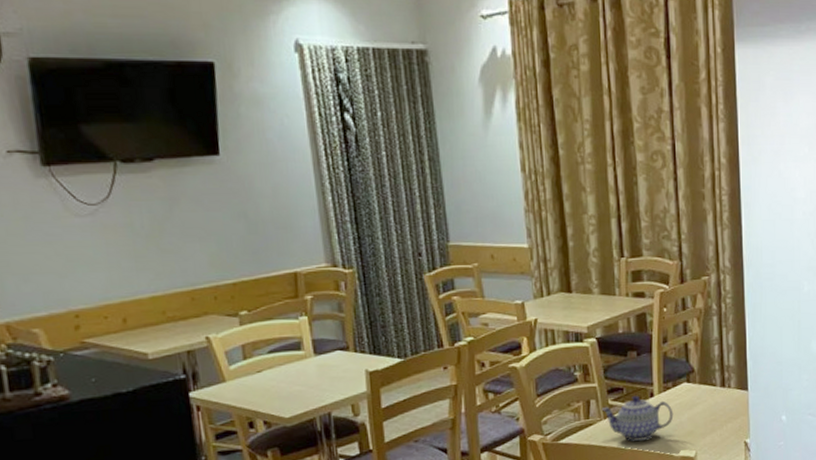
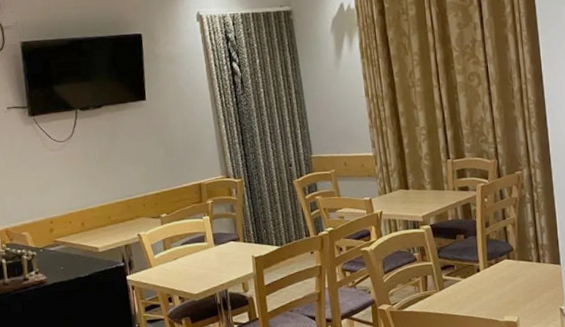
teapot: present [601,395,674,441] -> none [437,270,498,309]

